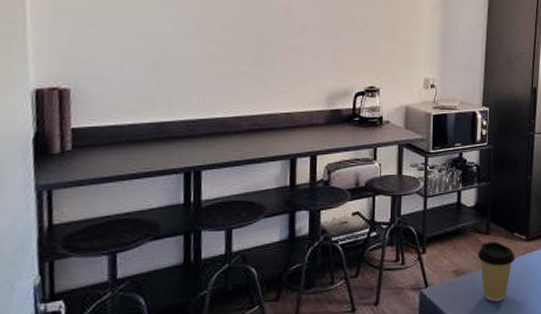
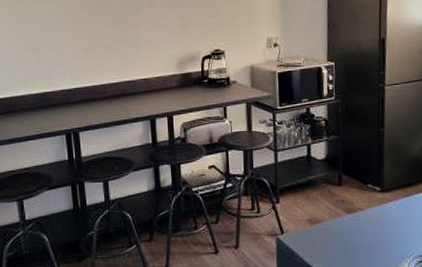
coffee cup: present [477,241,515,302] -> none [330,192,370,250]

